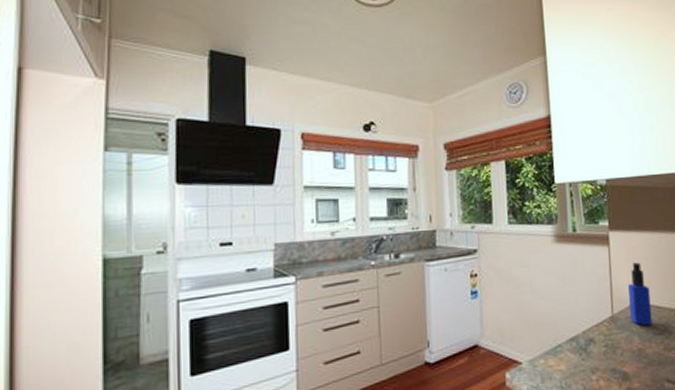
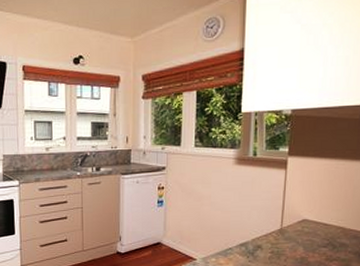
bottle: present [628,262,653,326] -> none [297,185,320,239]

